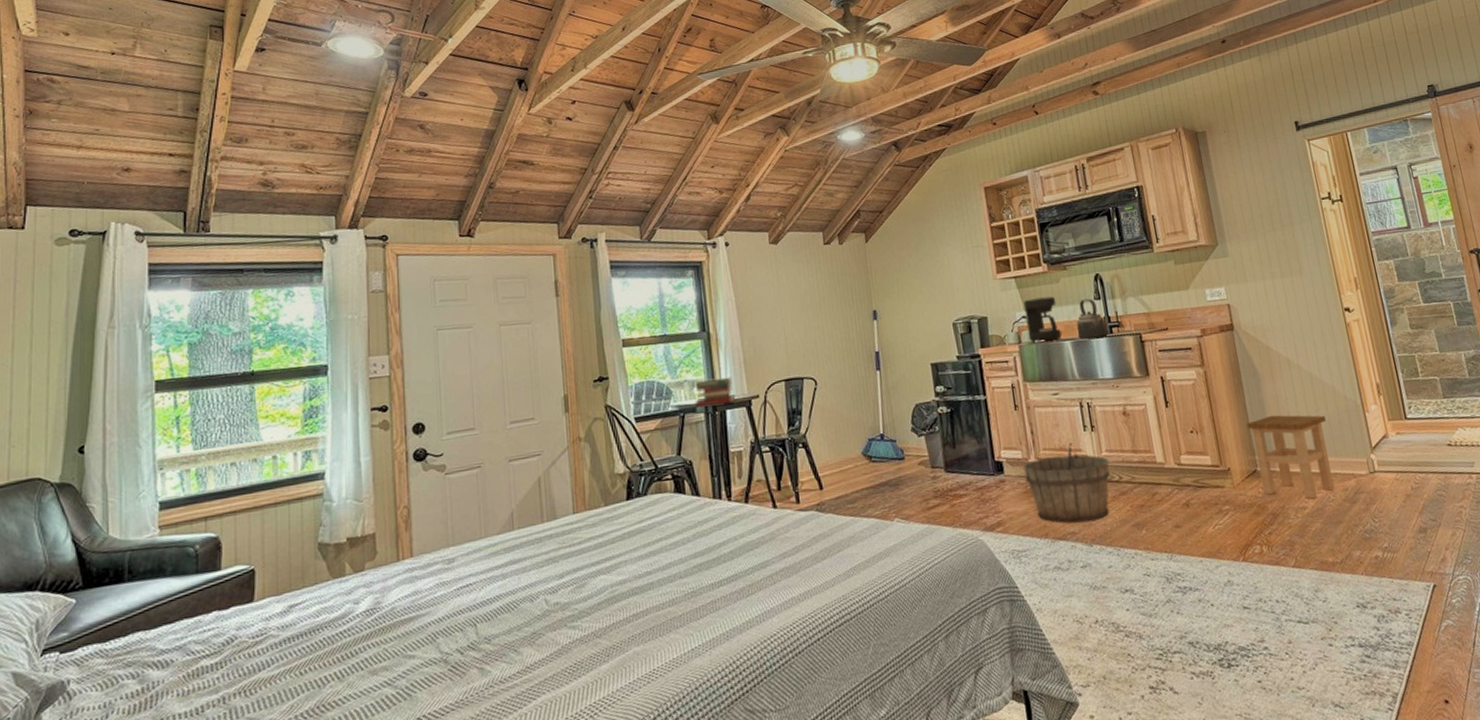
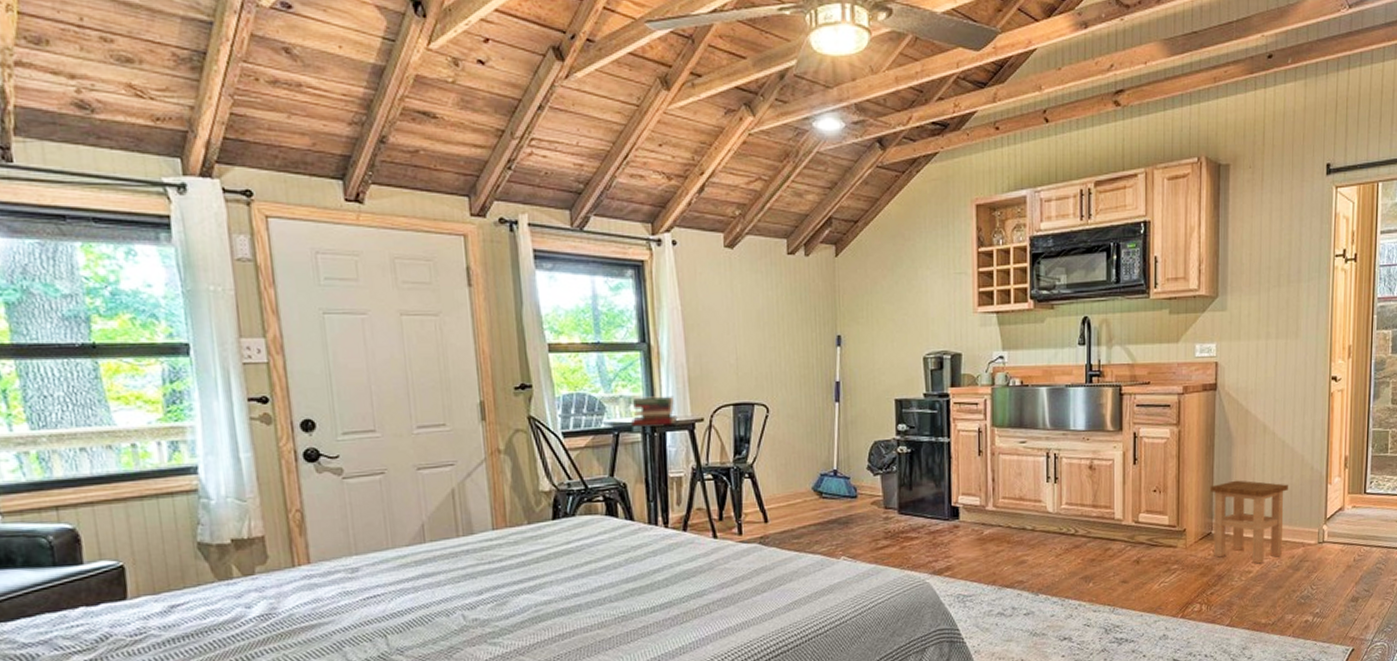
wooden bucket: present [1022,442,1112,524] -> none [979,492,1068,573]
coffee maker: present [1023,296,1062,343] -> none [1002,337,1038,386]
kettle: present [1076,298,1108,340] -> none [1055,343,1087,388]

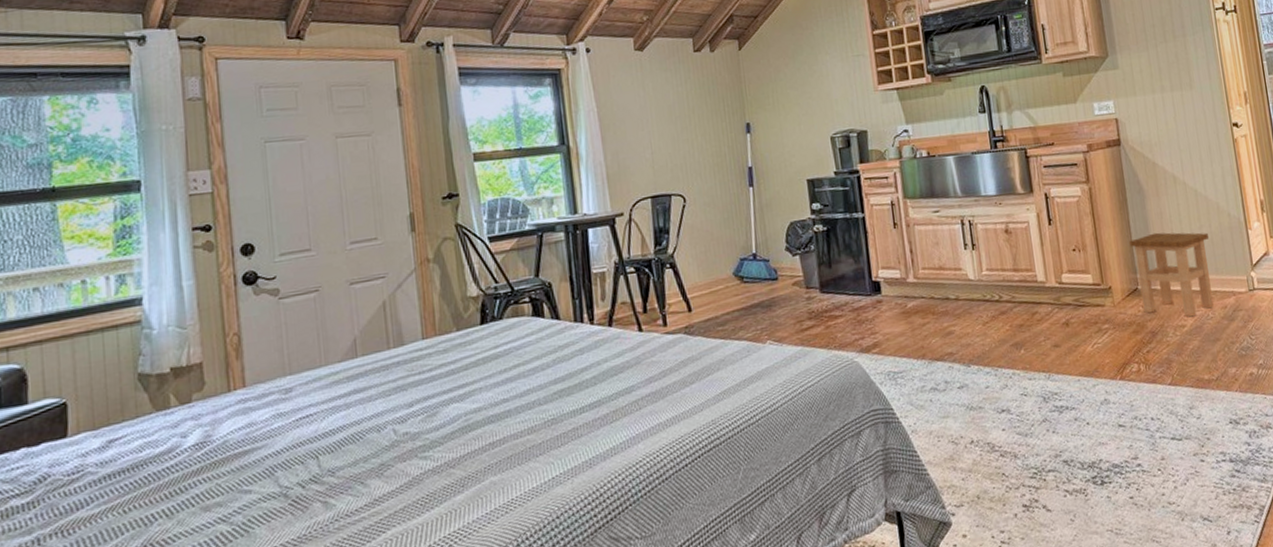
books: present [631,395,676,427] -> none [553,193,597,227]

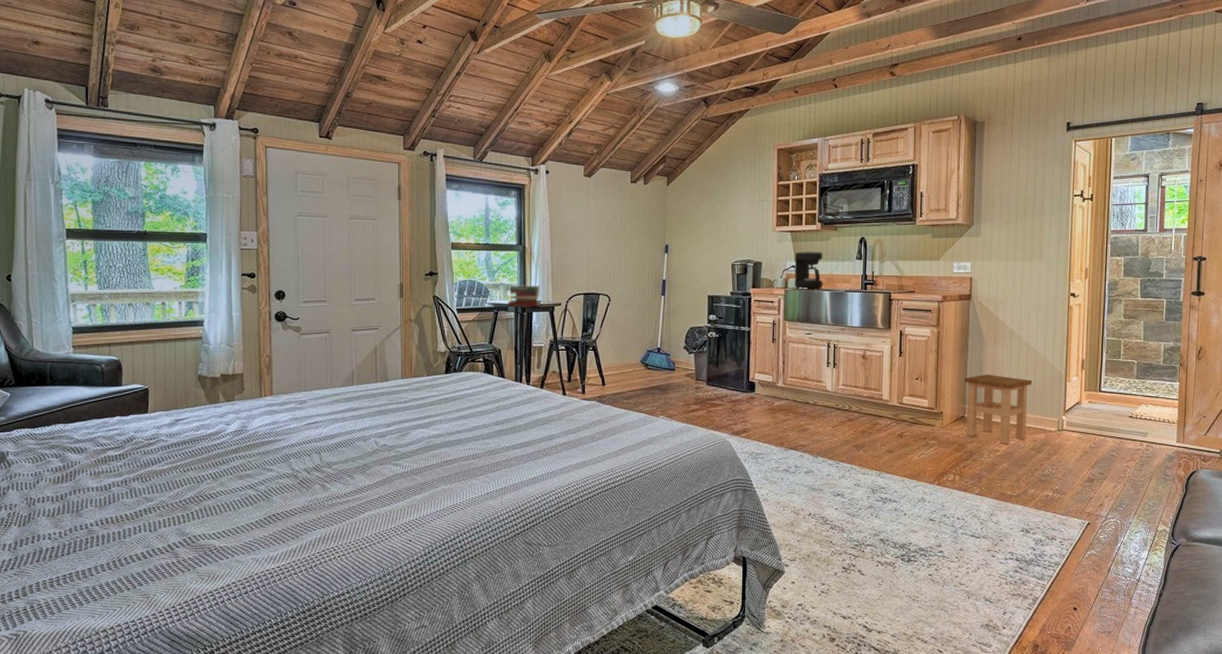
books: none [553,193,597,227] -> present [508,285,541,307]
coffee maker: none [905,109,944,158] -> present [794,252,823,289]

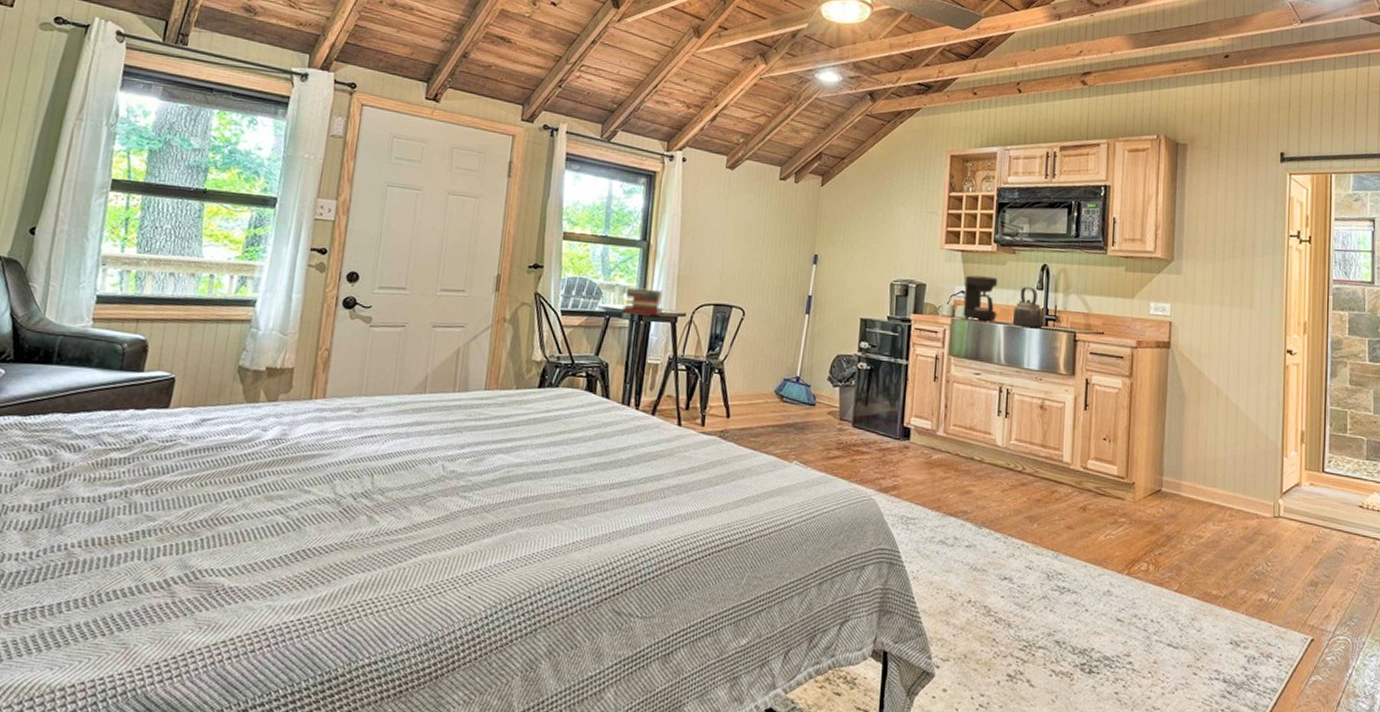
kettle: none [836,258,862,292] -> present [1012,287,1043,329]
stool: present [964,374,1032,445] -> none [1161,439,1242,530]

